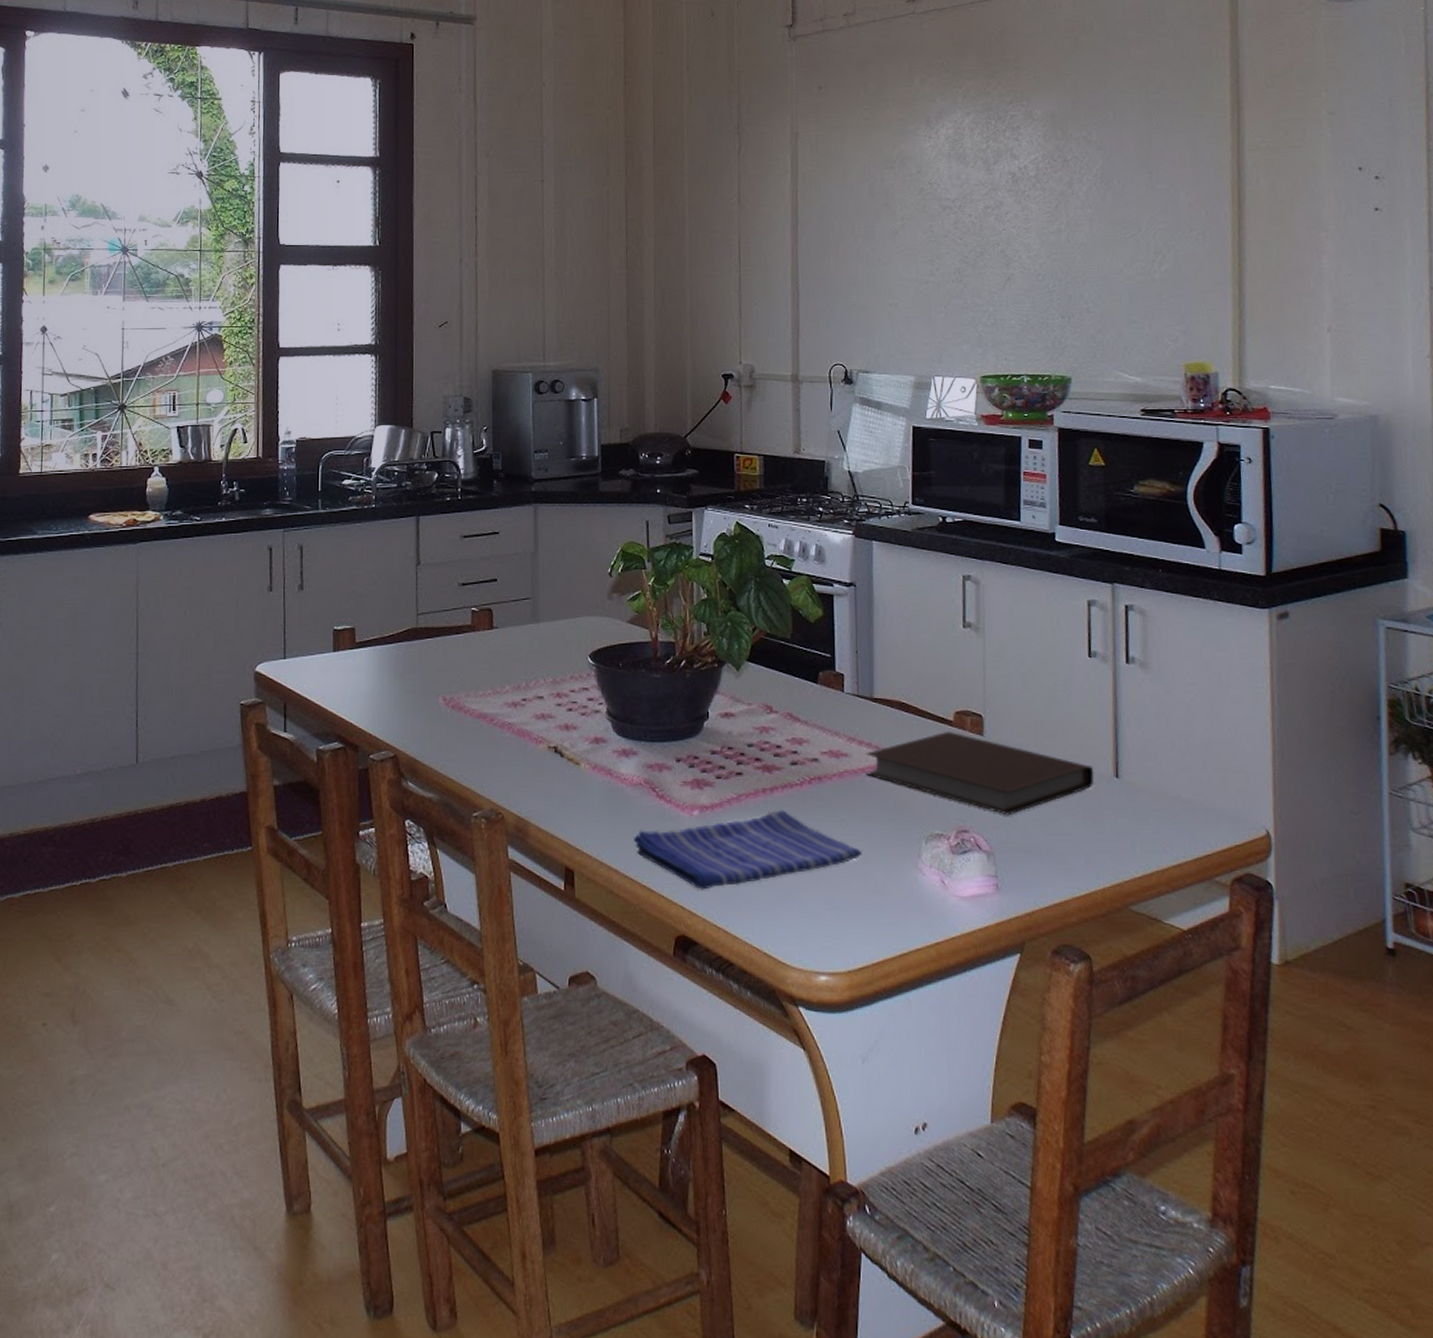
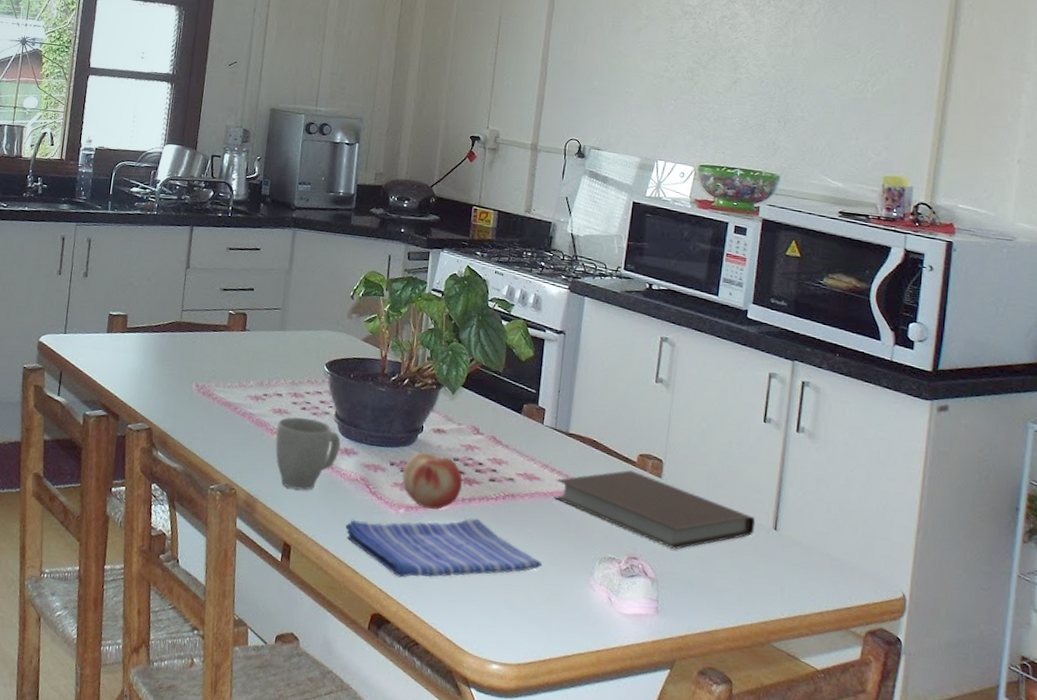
mug: none [542,720,617,806] -> present [275,417,341,491]
fruit: none [692,742,760,806] -> present [402,452,462,510]

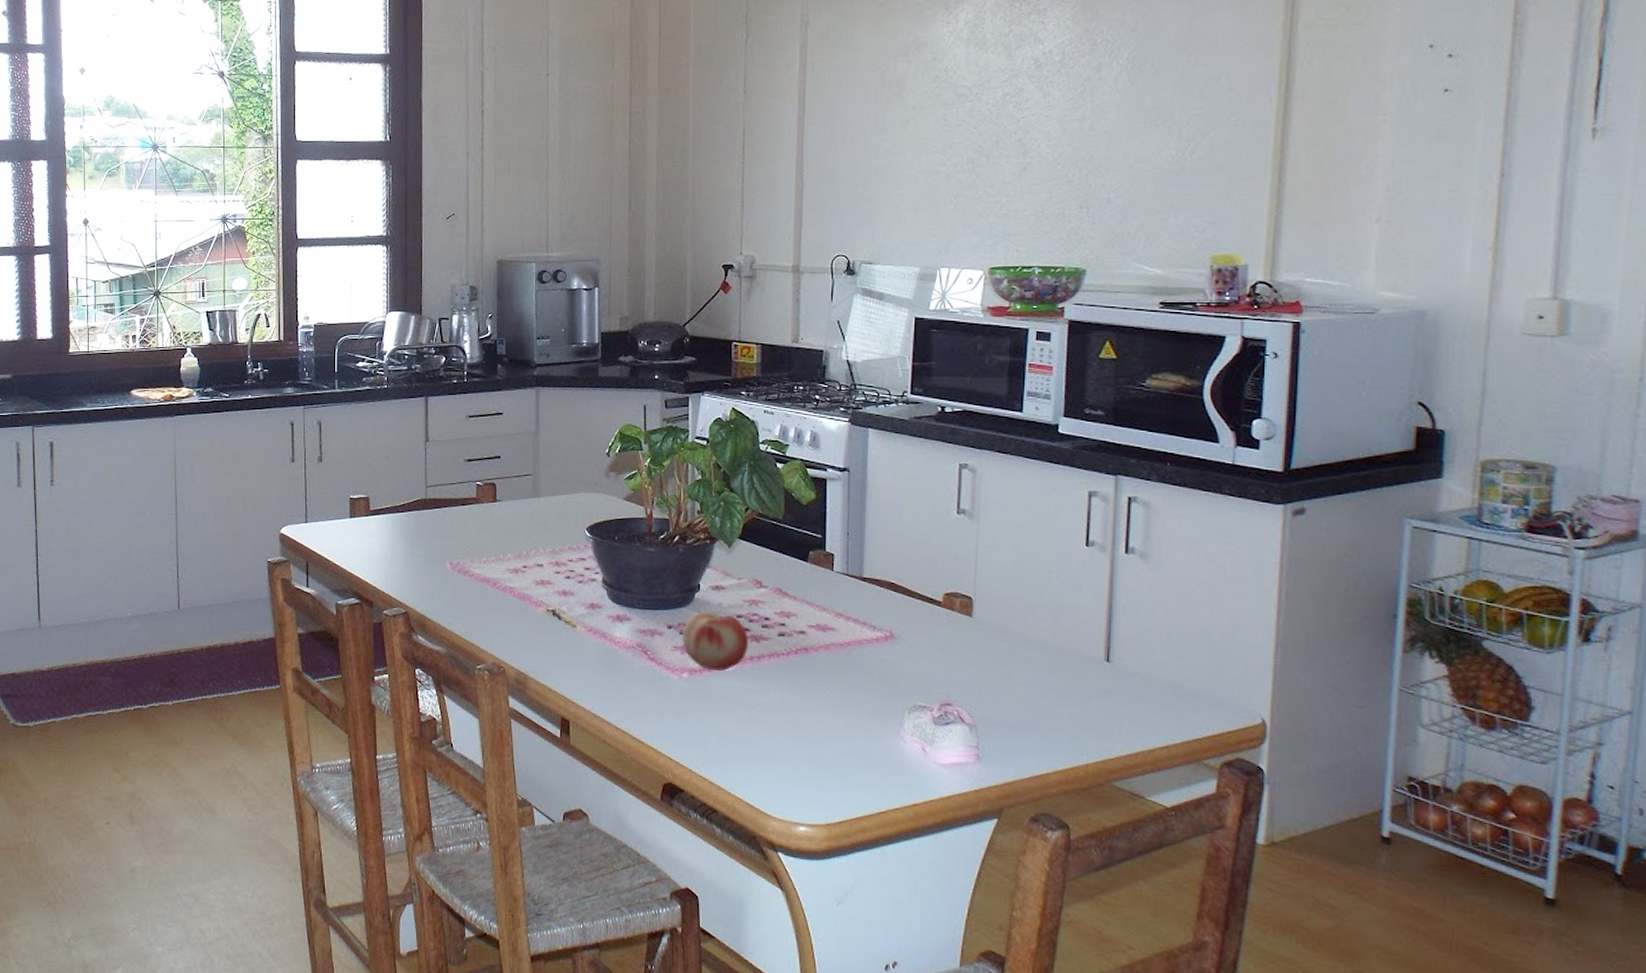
mug: present [275,417,341,491] -> none [541,586,611,663]
dish towel: present [345,518,542,578] -> none [626,676,845,744]
notebook: present [554,470,756,550] -> none [852,612,1084,692]

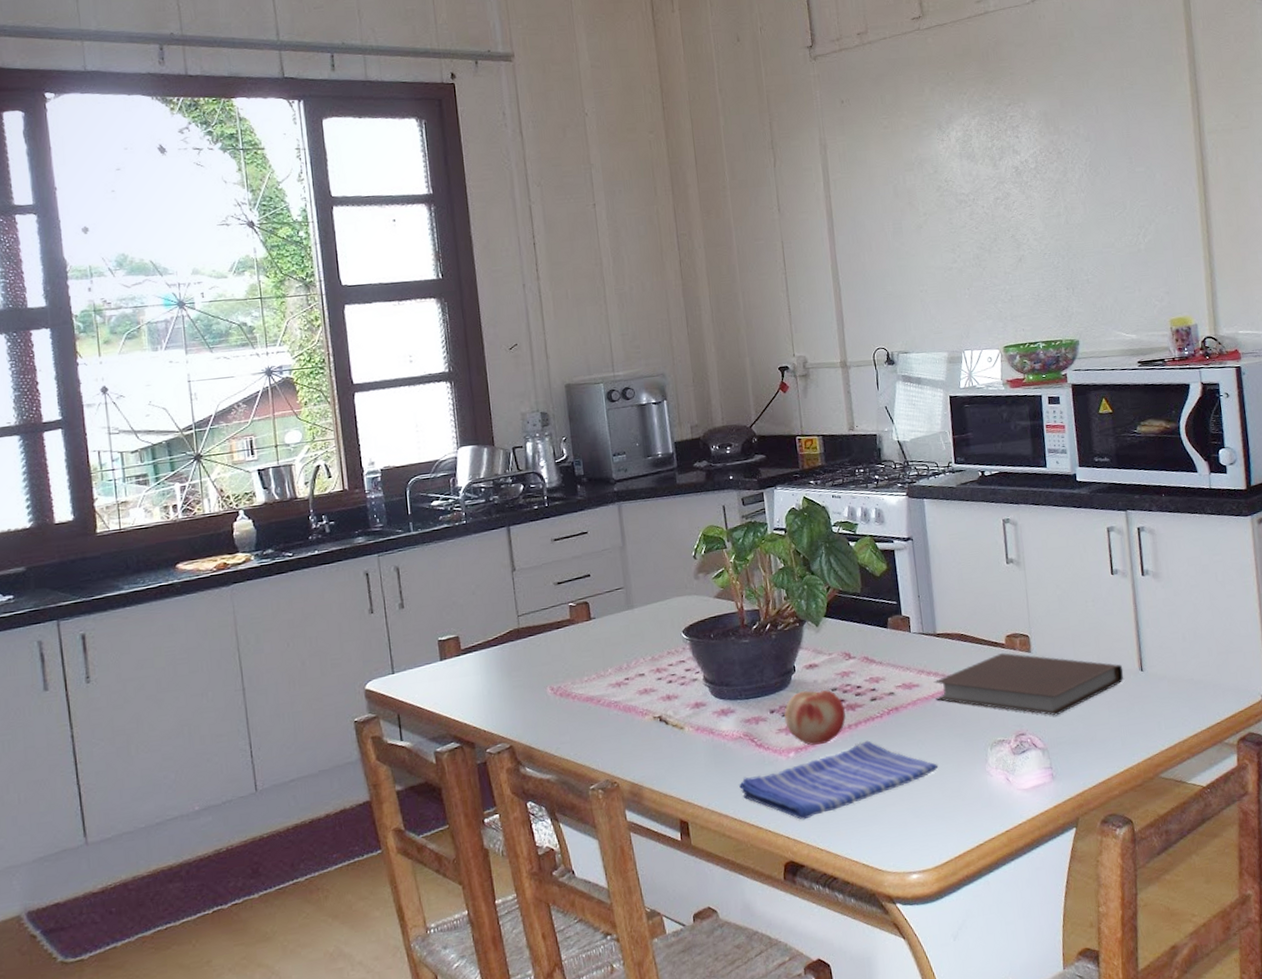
dish towel: none [626,676,845,744] -> present [739,740,939,820]
notebook: none [852,612,1084,692] -> present [933,653,1124,716]

